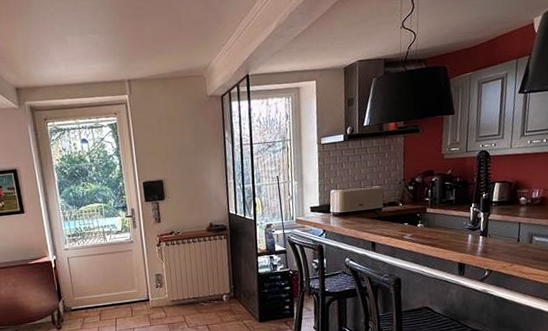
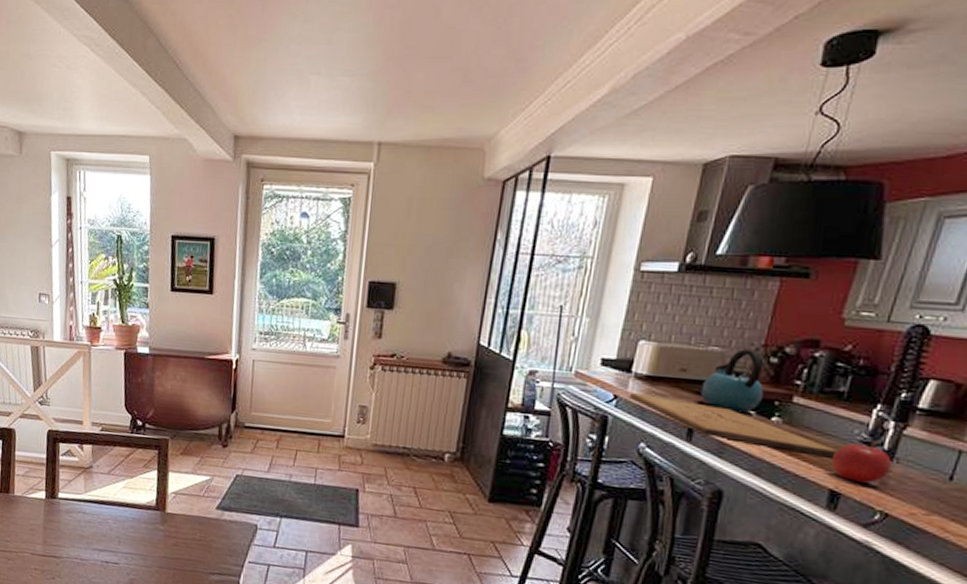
cutting board: none [333,224,458,245] -> present [630,393,838,458]
kettle: none [373,183,410,226] -> present [700,349,765,413]
fruit: none [455,227,488,255] -> present [831,442,892,485]

